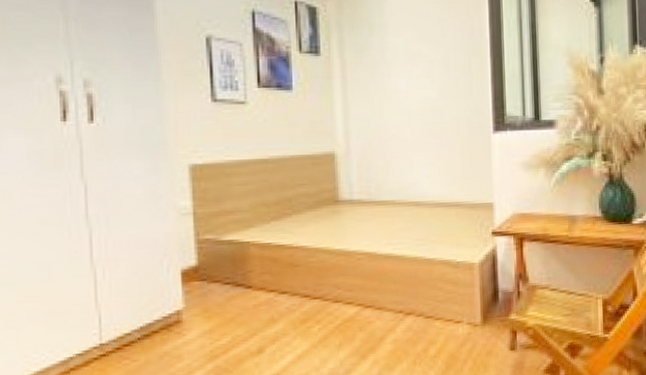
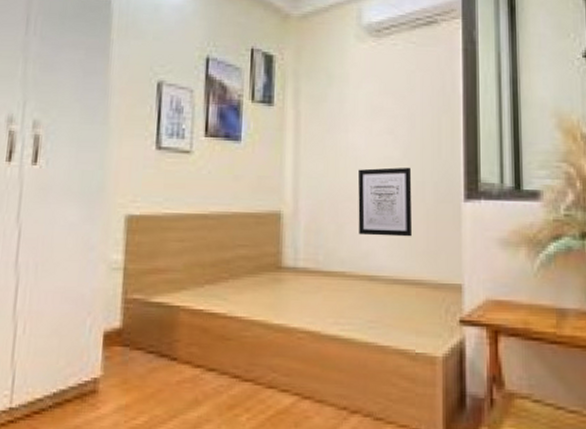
wall art: none [402,106,450,168] -> present [358,167,412,237]

